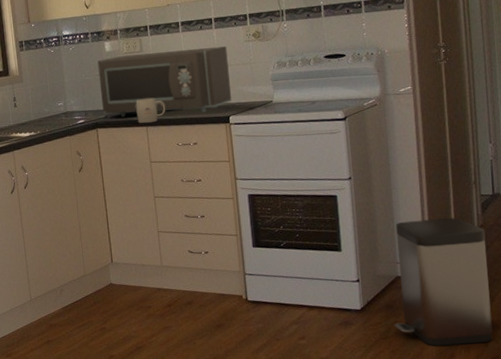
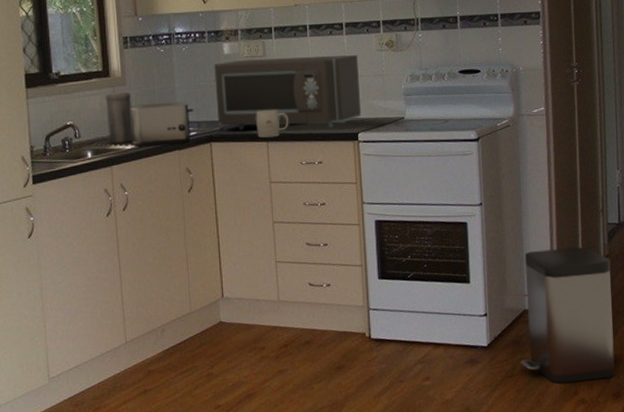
canister: none [6,87,30,132] -> present [105,91,133,143]
toaster: none [27,94,82,135] -> present [130,101,194,148]

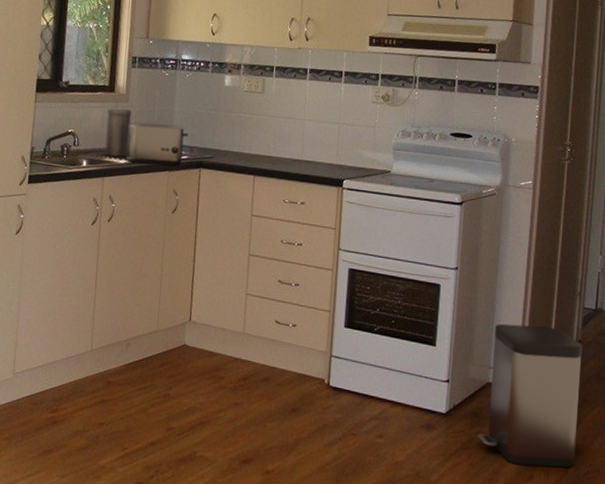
microwave: present [214,55,362,130] -> none [210,93,353,171]
mug: present [256,109,289,139] -> none [245,144,278,172]

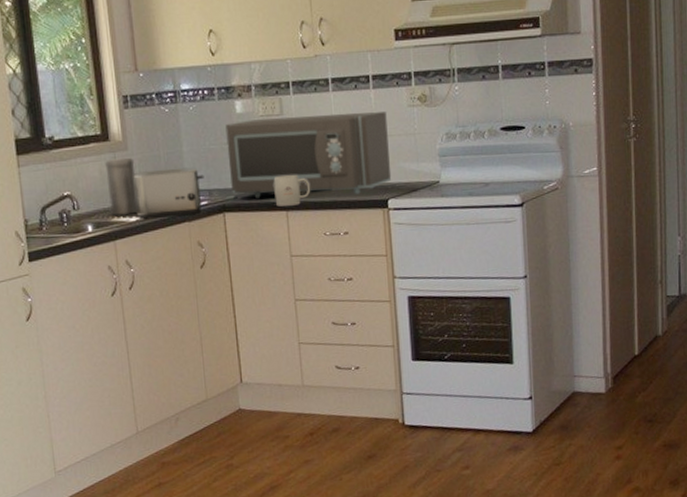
microwave: none [210,93,353,171] -> present [225,112,392,198]
mug: none [245,144,278,172] -> present [273,174,311,207]
pedal bin: present [477,323,583,468] -> none [569,322,672,471]

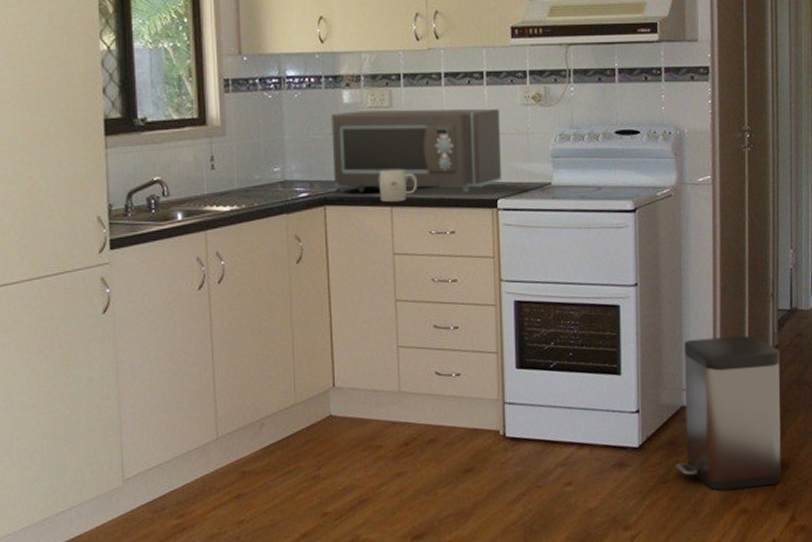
canister: present [105,157,138,216] -> none [200,143,232,204]
toaster: present [133,167,205,220] -> none [230,156,306,210]
pedal bin: none [569,322,672,471] -> present [675,336,781,491]

